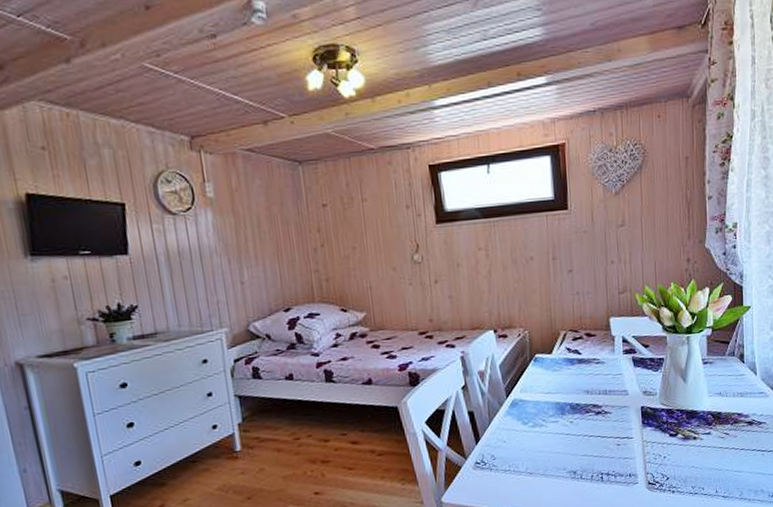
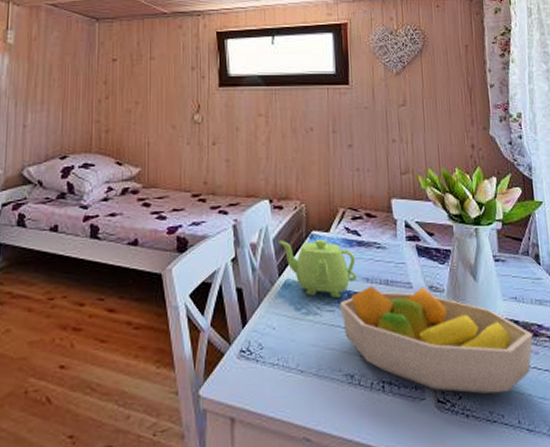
teapot: none [505,360,578,412] -> present [279,239,357,299]
fruit bowl: none [562,392,733,476] -> present [339,285,533,394]

